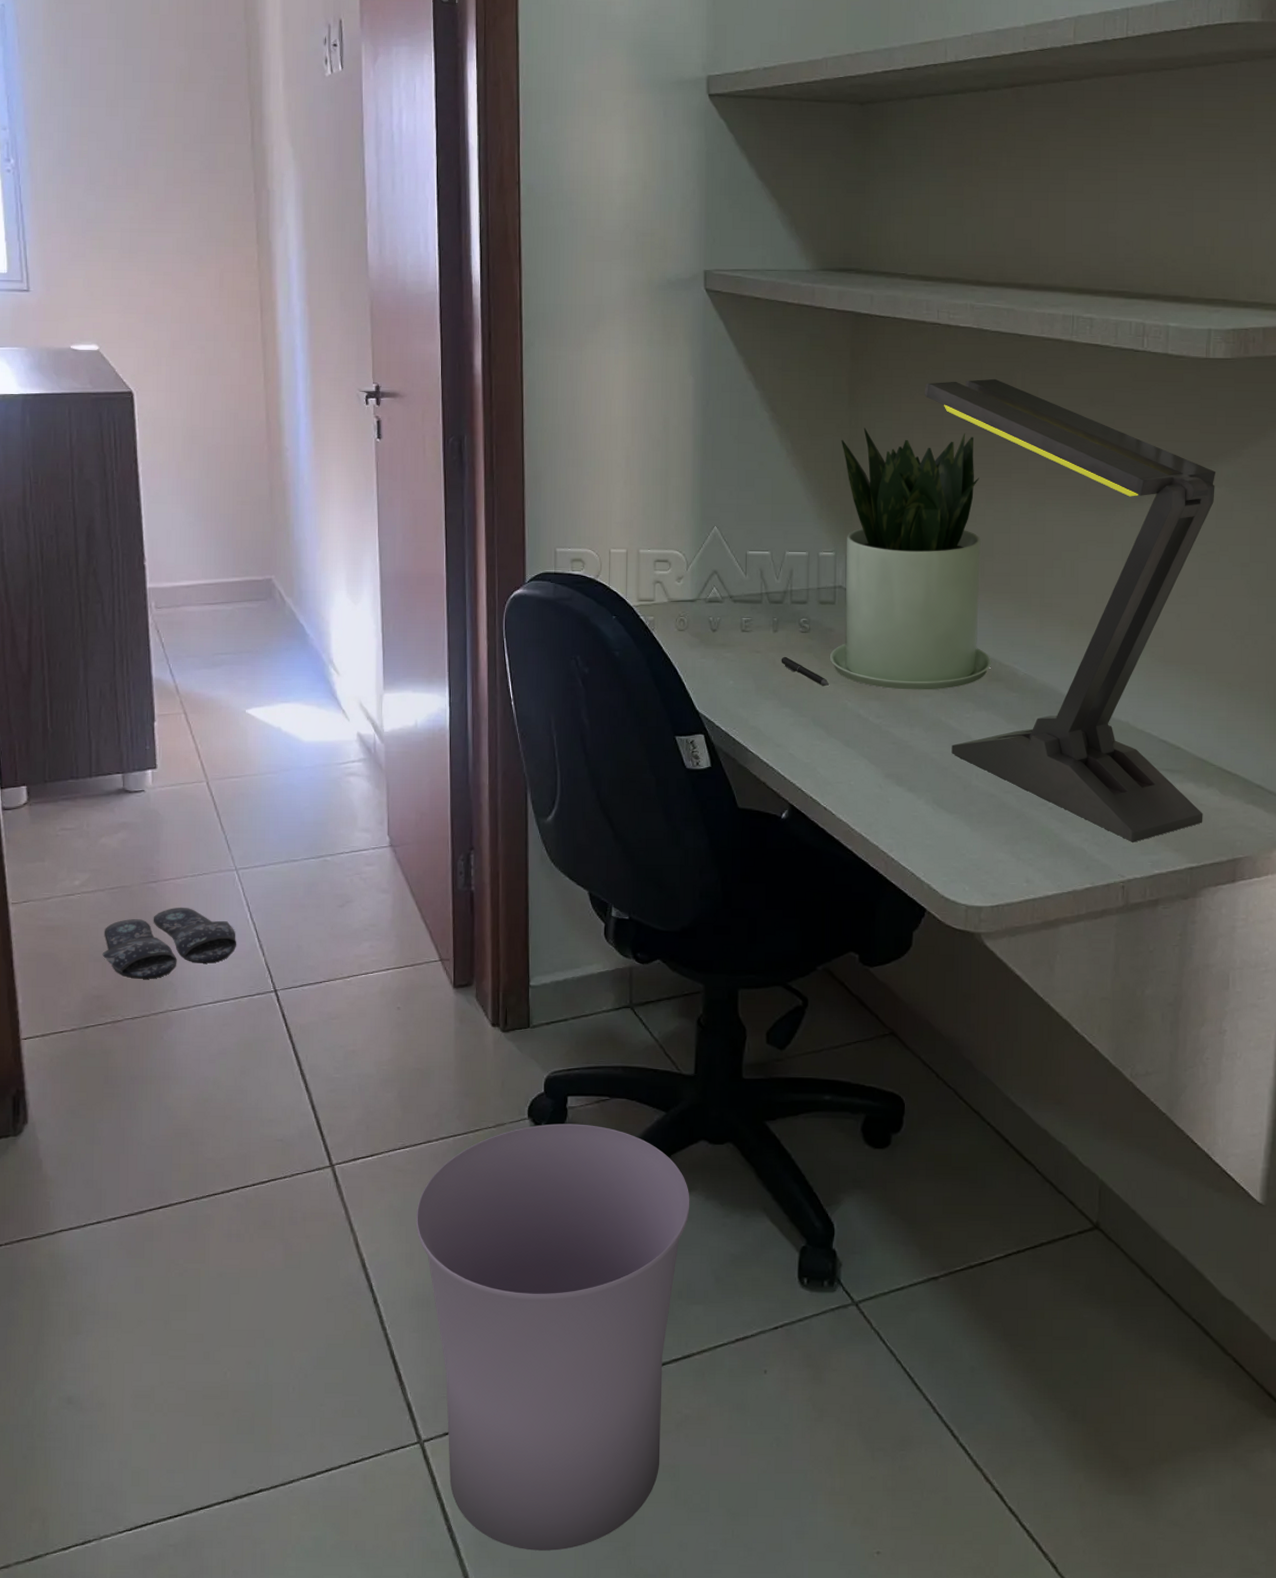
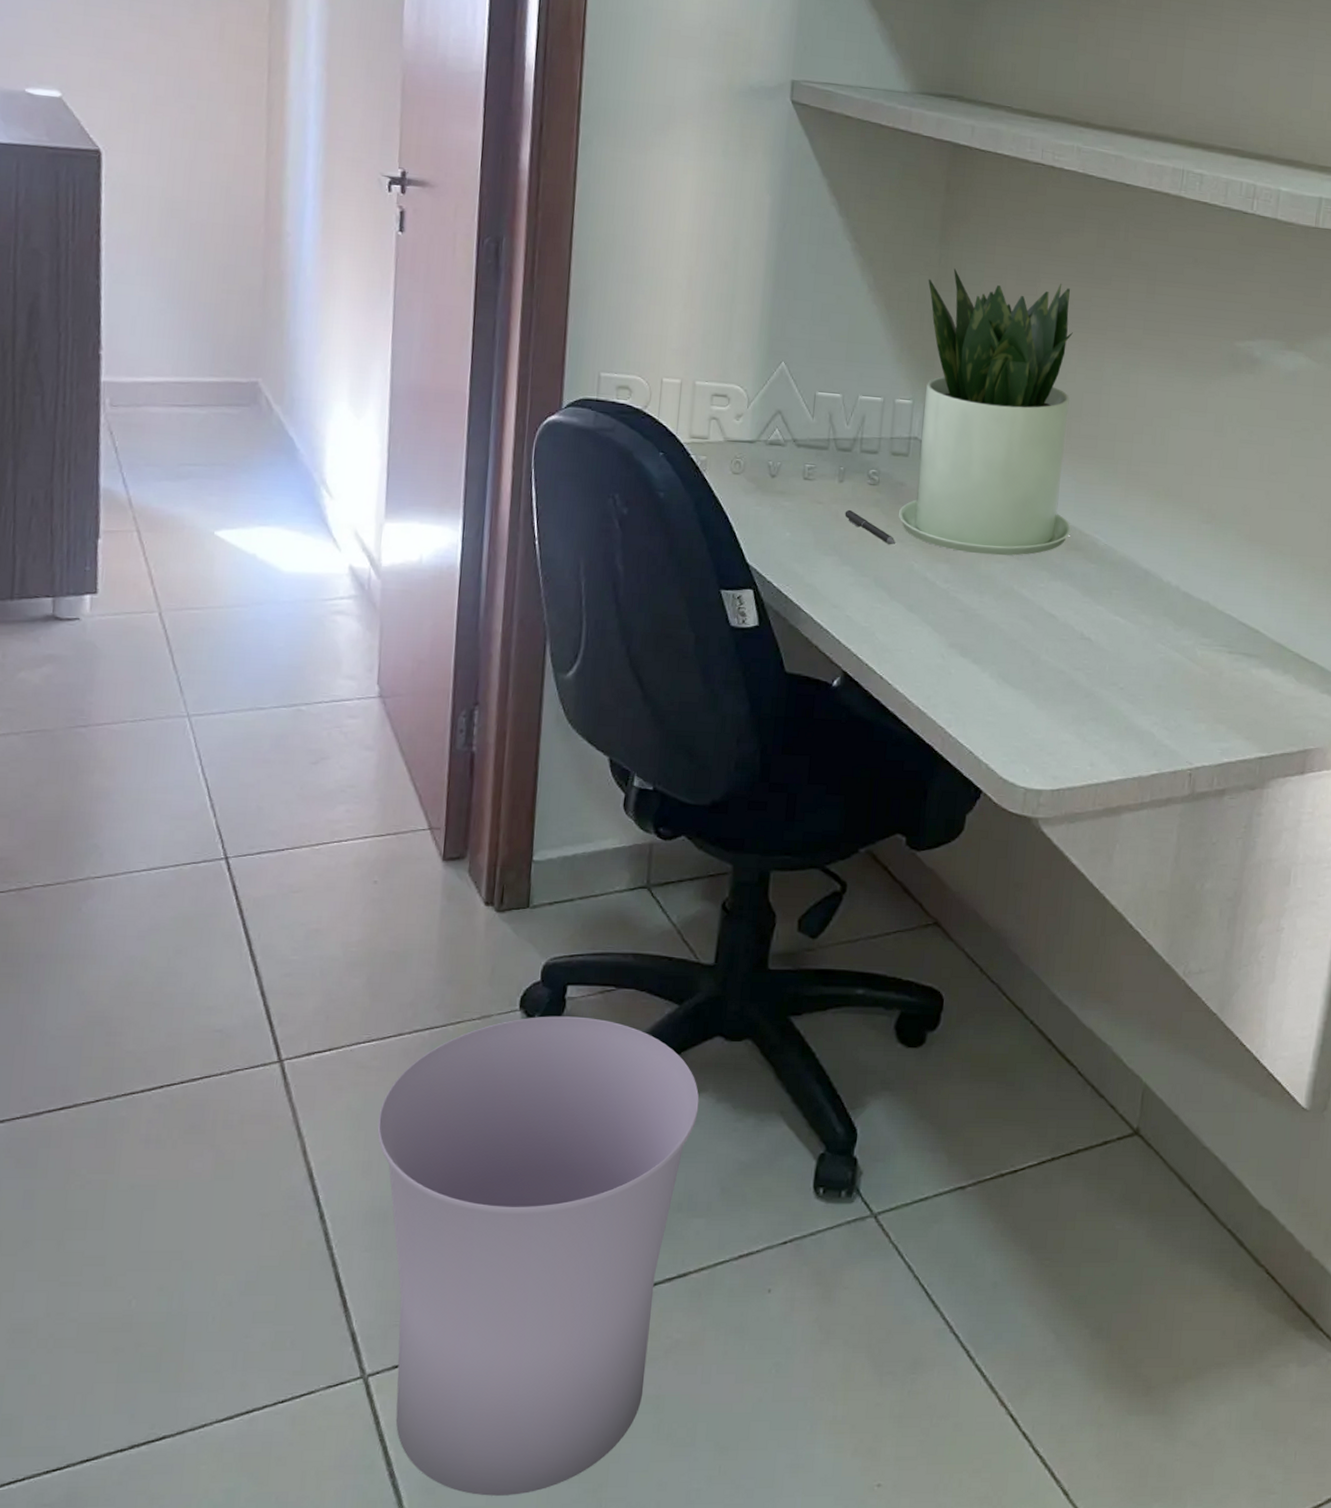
slippers: present [102,907,237,979] -> none [10,756,183,840]
desk lamp: present [924,378,1216,842] -> none [1021,226,1317,728]

